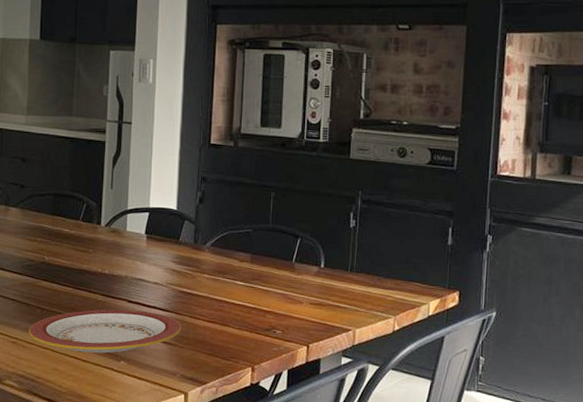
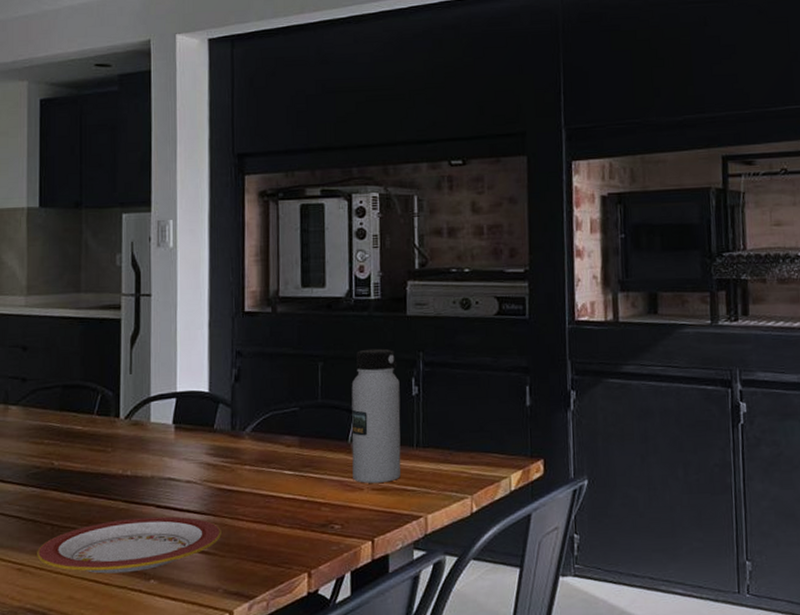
water bottle: none [294,184,340,299] -> present [351,348,401,483]

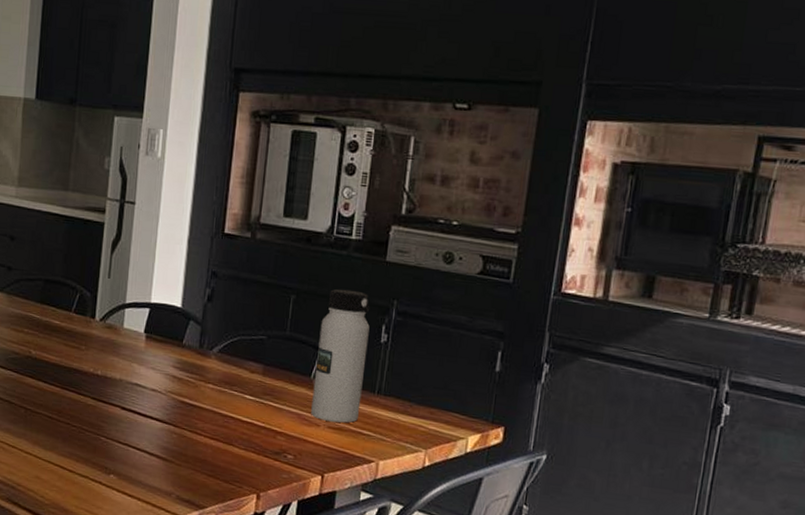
plate: present [37,516,221,574] -> none [10,414,180,465]

